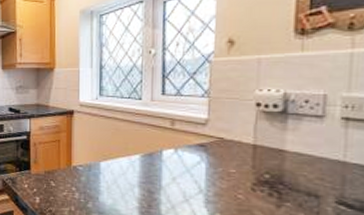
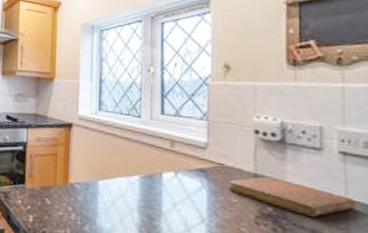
notebook: none [226,146,354,182] -> present [227,176,356,218]

